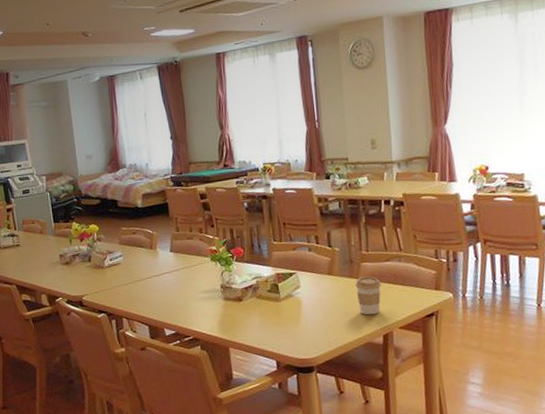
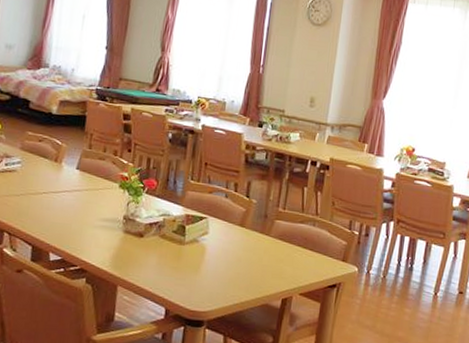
coffee cup: present [355,276,382,315] -> none [264,234,292,276]

